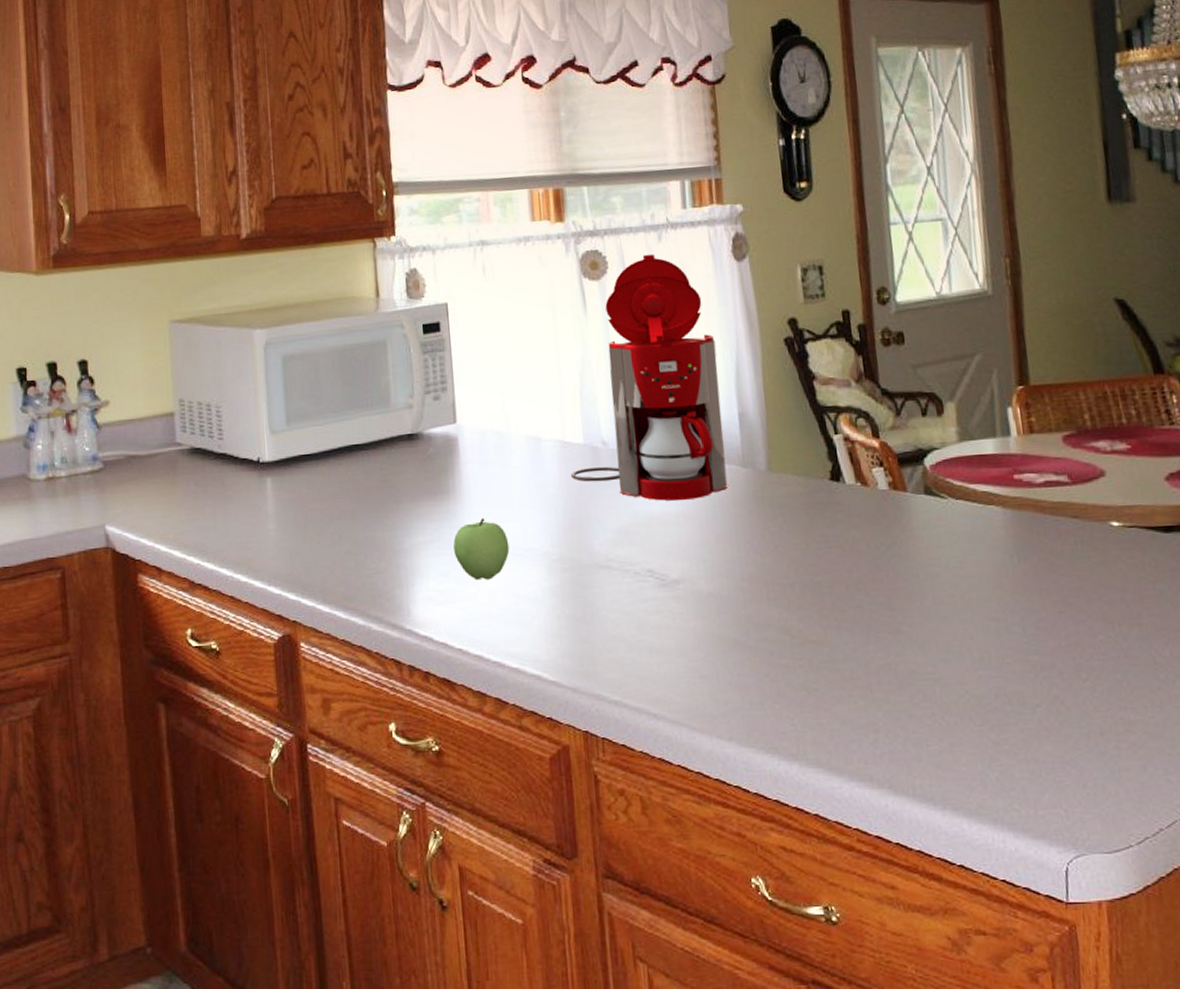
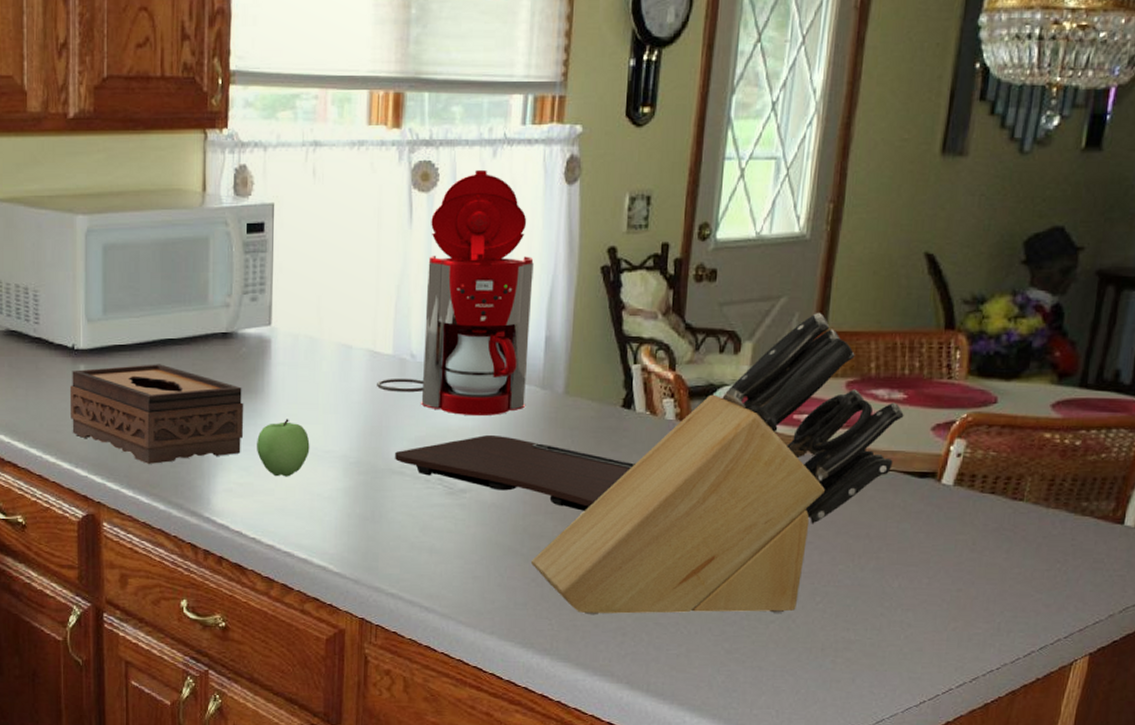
tissue box: none [257,471,438,576] -> present [69,364,244,464]
cutting board: none [599,519,855,595] -> present [395,435,635,511]
knife block: none [760,367,1133,711] -> present [530,313,904,616]

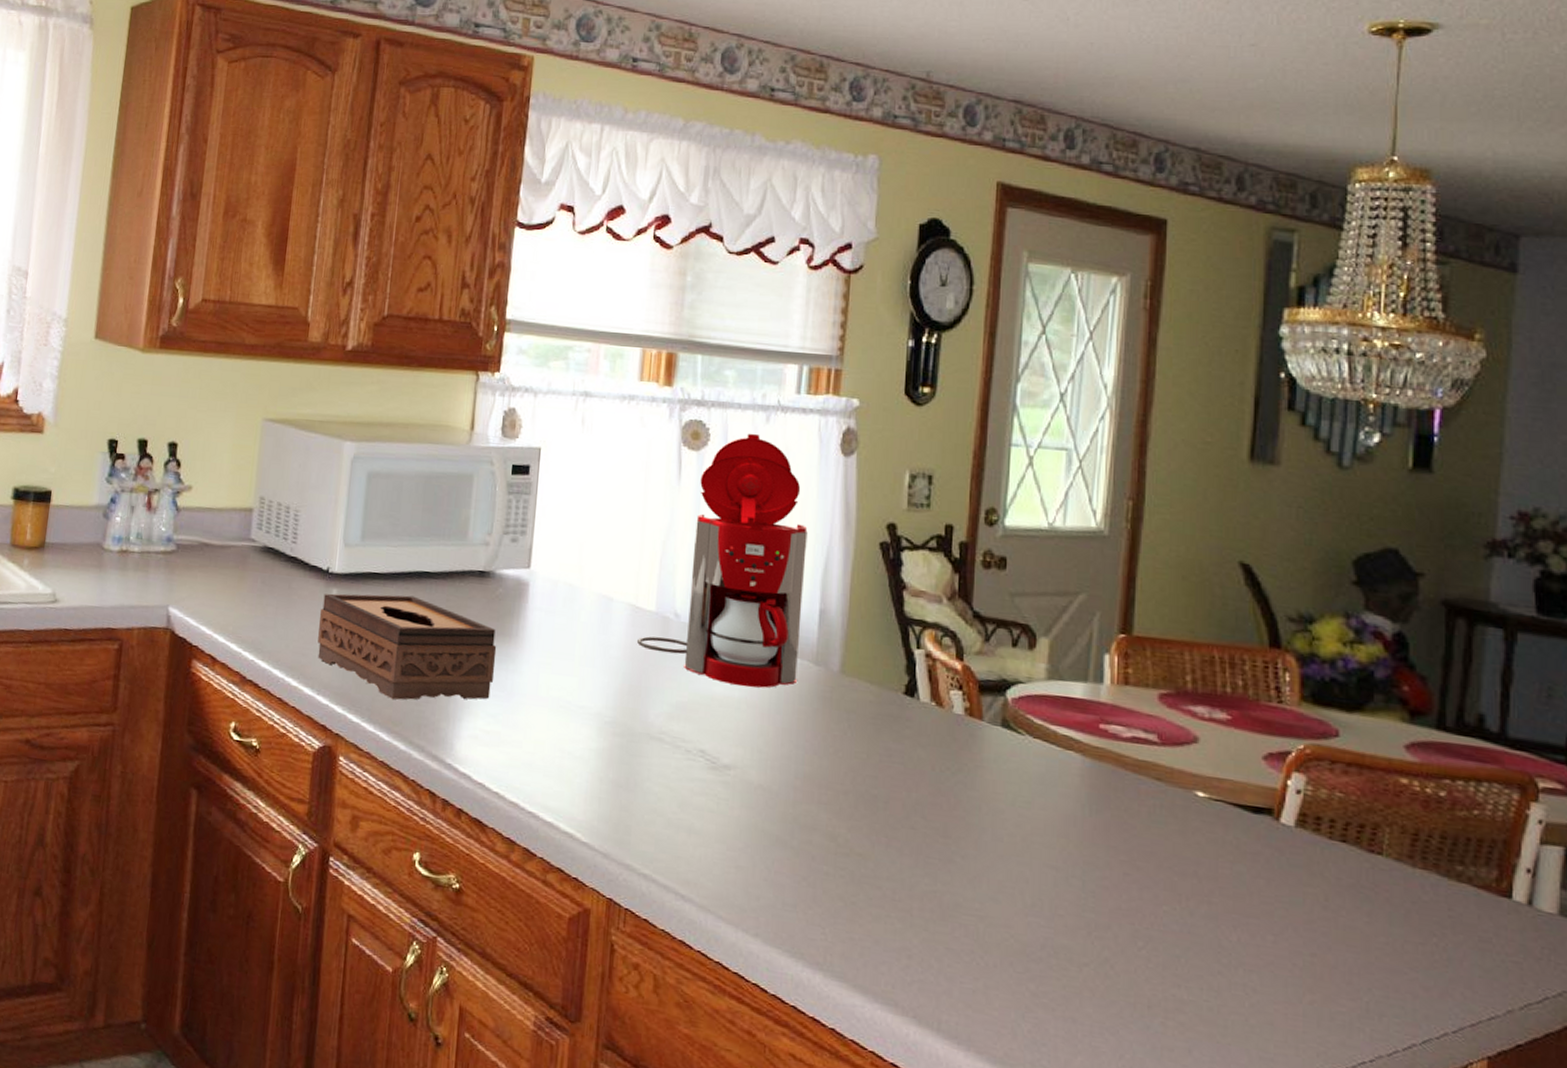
apple: present [257,419,310,477] -> none [506,667,563,730]
cutting board: present [395,435,635,511] -> none [654,708,920,806]
knife block: present [530,313,904,616] -> none [801,614,1229,955]

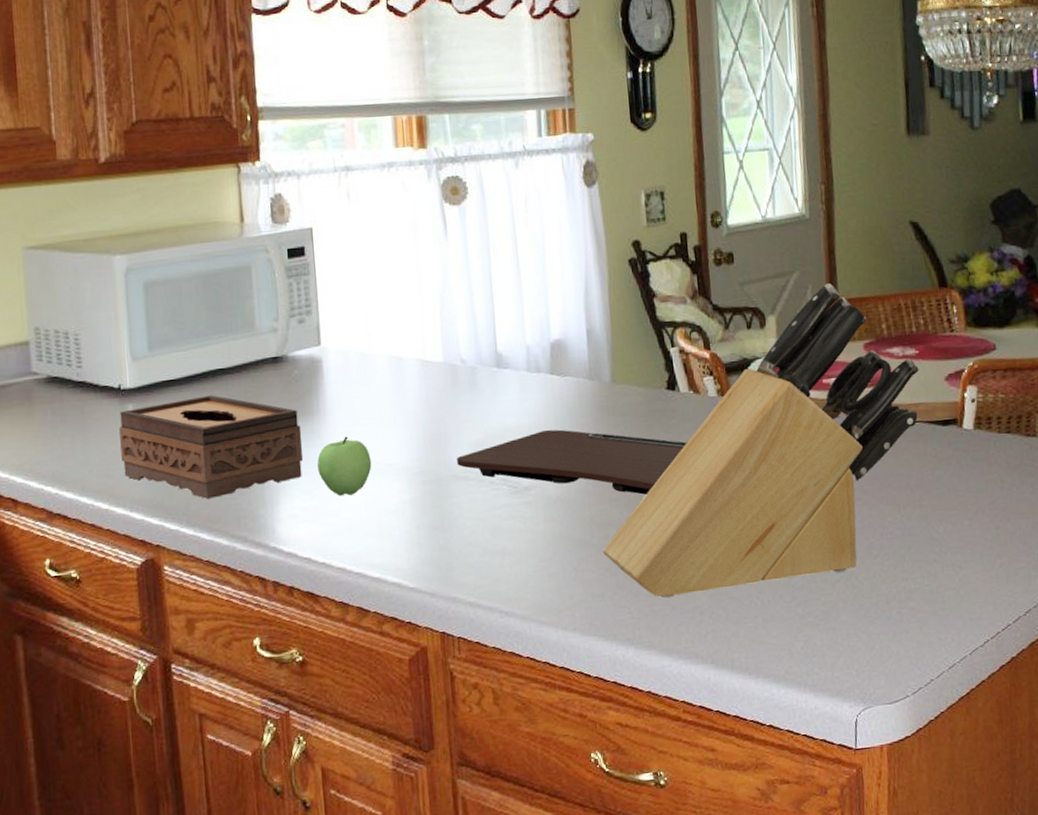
apple: none [506,667,563,730] -> present [317,436,372,497]
coffee maker: present [637,433,808,688] -> none [431,180,577,414]
cutting board: none [654,708,920,806] -> present [457,429,687,495]
knife block: none [801,614,1229,955] -> present [602,283,919,598]

